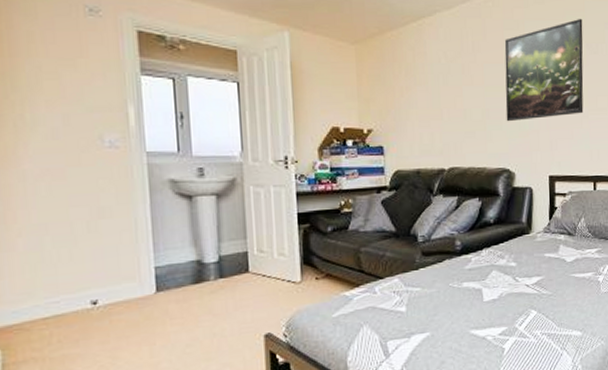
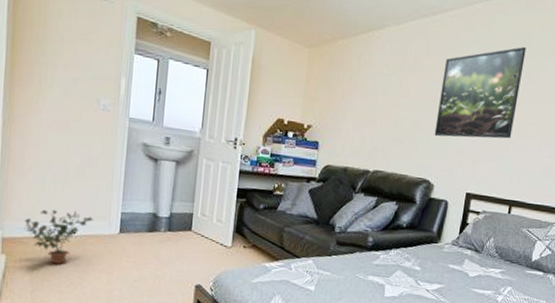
potted plant: none [21,276,118,348] -> present [24,209,93,265]

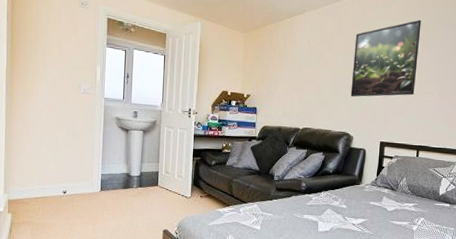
potted plant: present [24,209,93,265] -> none [25,174,79,219]

